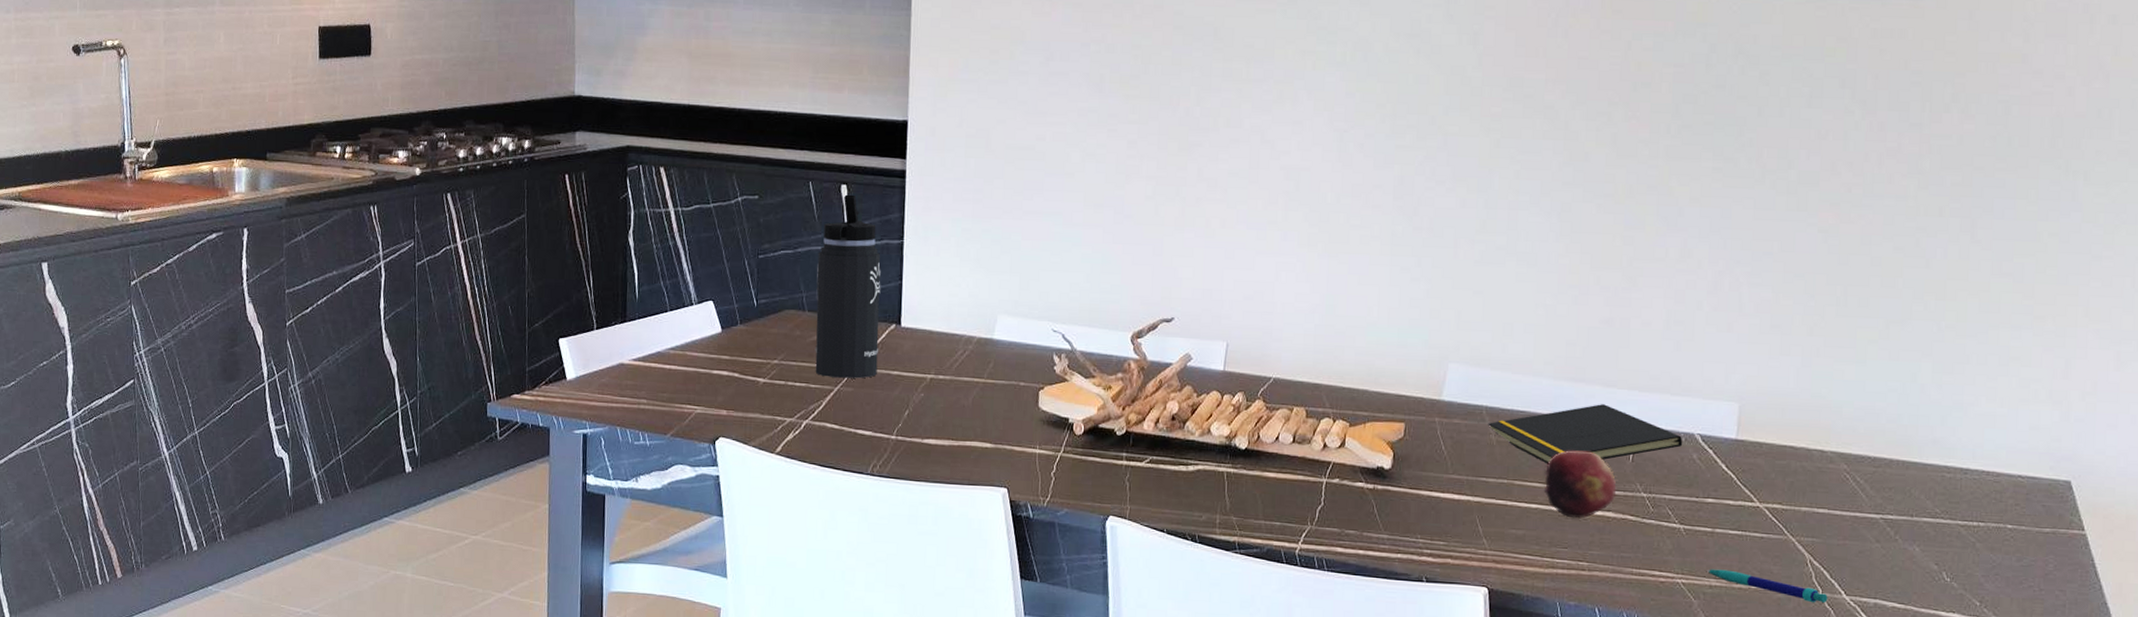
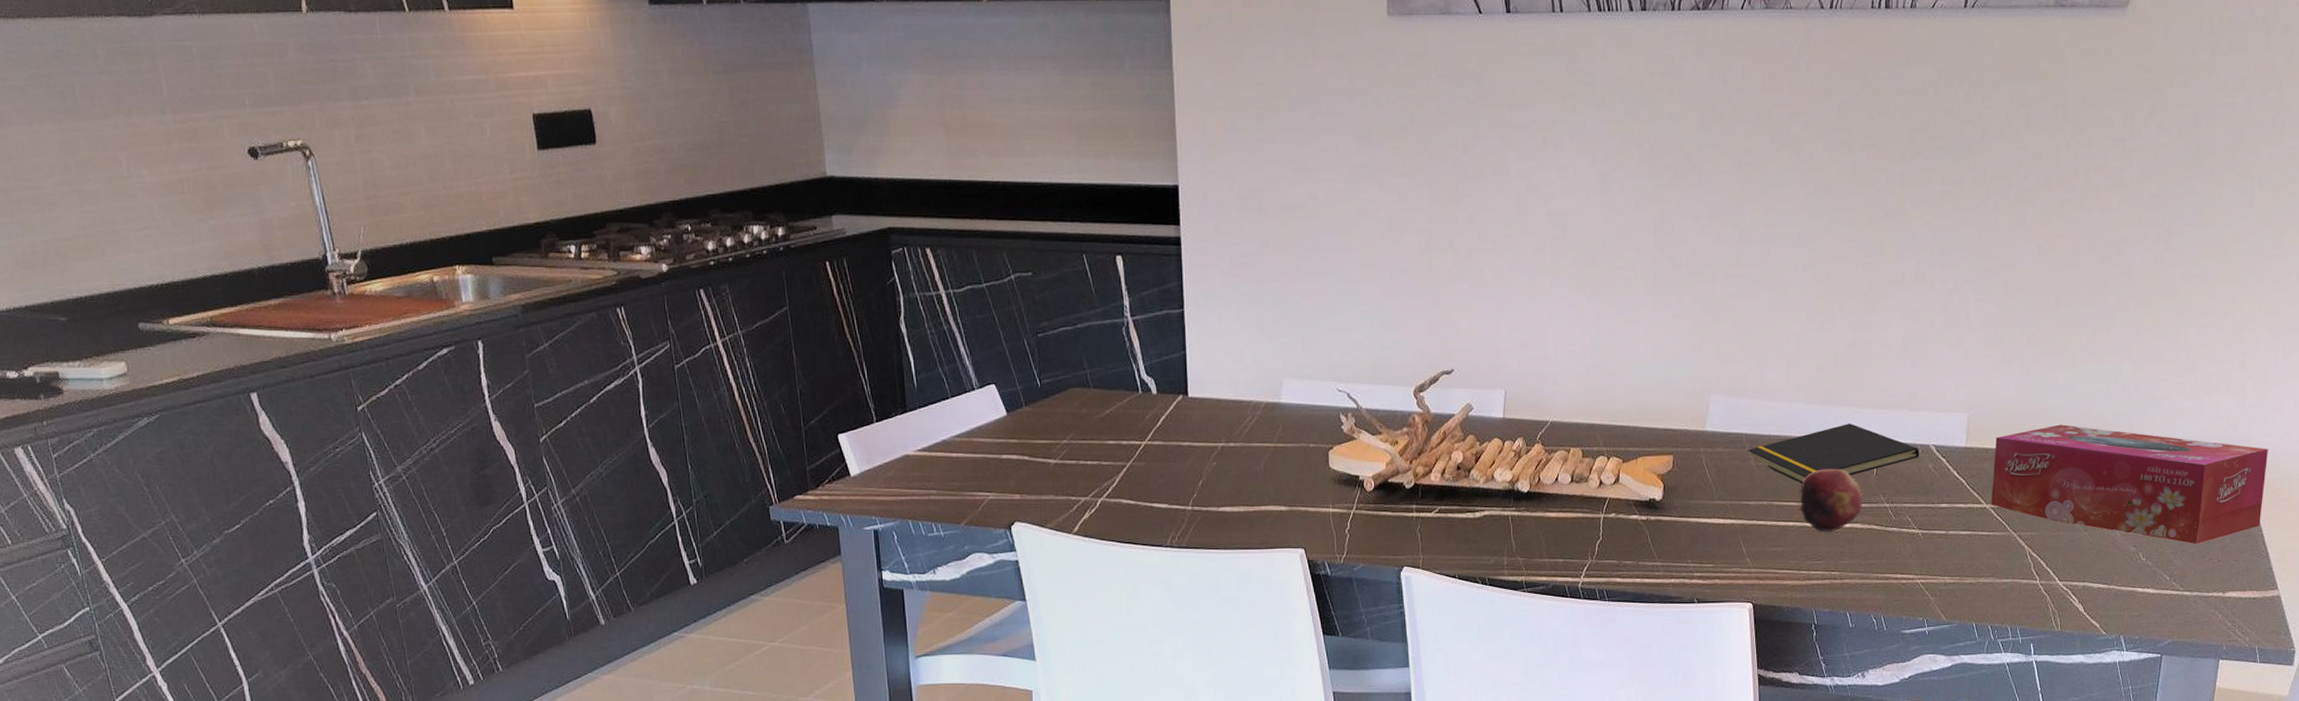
thermos bottle: present [815,194,881,379] -> none [1098,265,1169,453]
pen: present [1707,569,1828,603] -> none [1942,567,2045,591]
tissue box: none [1765,423,2099,569] -> present [1991,424,2268,545]

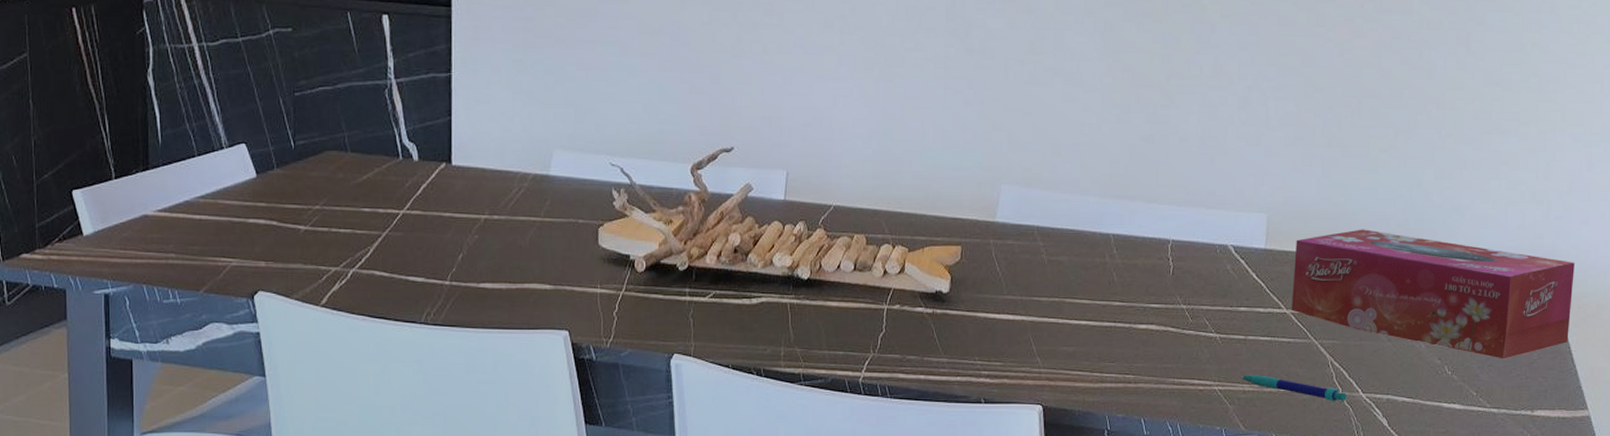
notepad: present [1748,423,1920,484] -> none [1040,220,1218,281]
fruit: present [1799,468,1863,532] -> none [1092,266,1159,333]
pen: none [1942,567,2045,591] -> present [1241,375,1347,402]

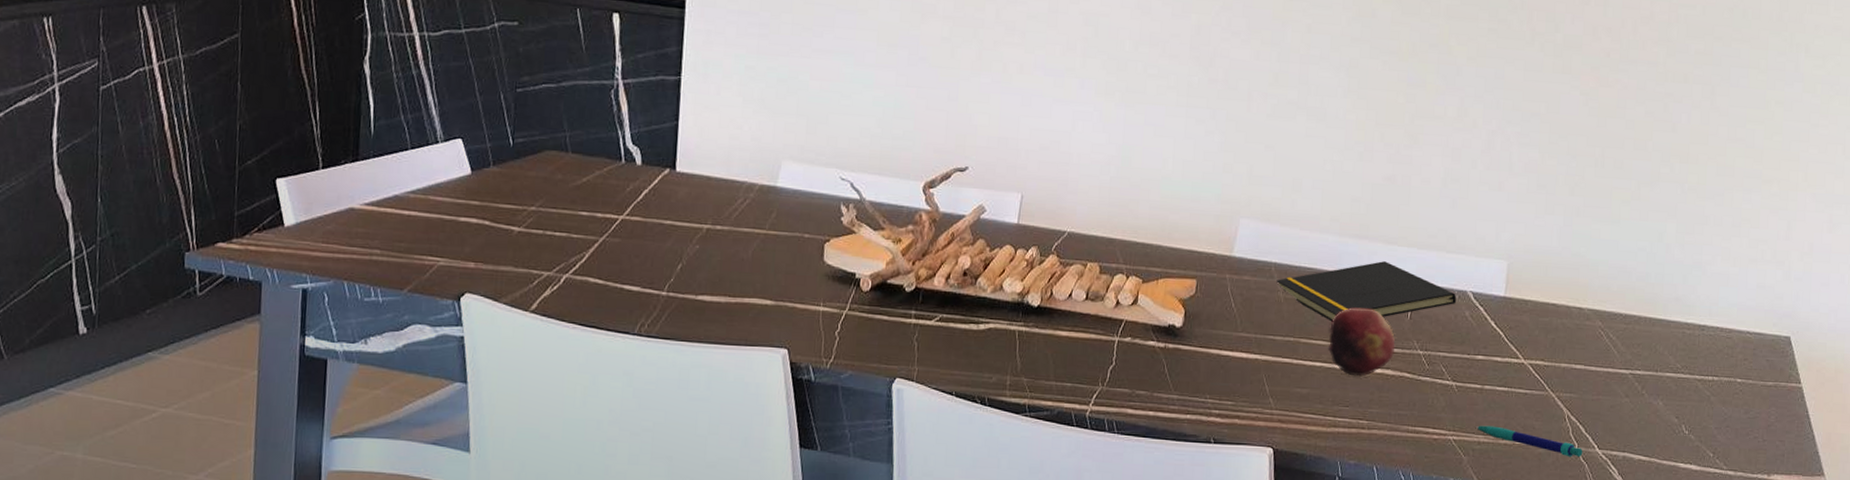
notepad: none [1040,220,1218,281] -> present [1276,261,1457,322]
fruit: none [1092,266,1159,333] -> present [1327,307,1396,377]
tissue box: present [1292,229,1575,359] -> none [1529,281,1814,421]

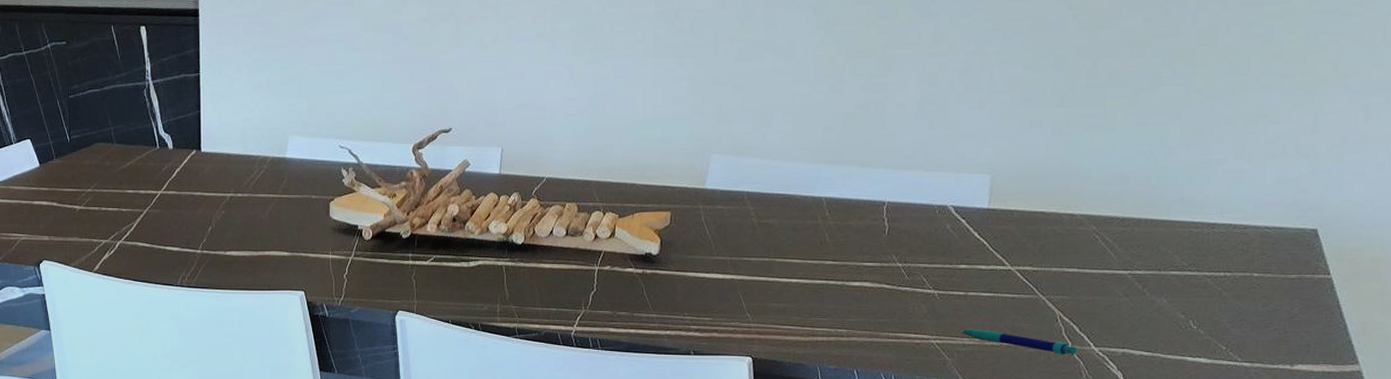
notepad: present [1276,261,1457,322] -> none [750,183,937,242]
fruit: present [1327,307,1396,377] -> none [803,227,873,290]

